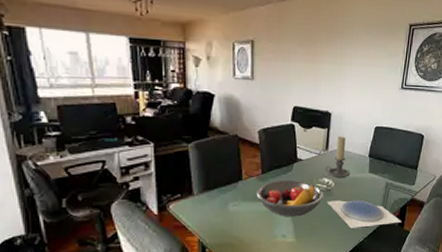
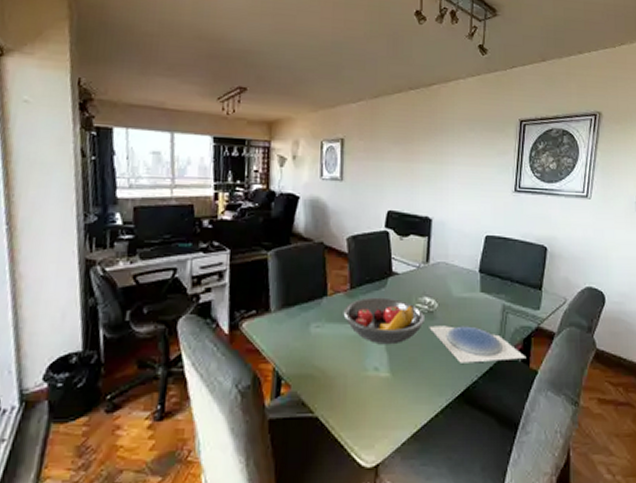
candle holder: present [325,136,351,179] -> none [426,246,458,298]

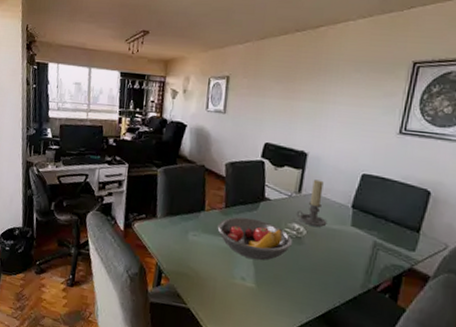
candle holder: none [426,246,458,298] -> present [296,179,328,228]
plate: present [429,325,527,363] -> none [295,249,395,295]

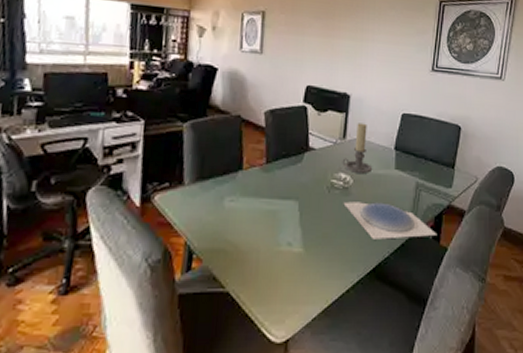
fruit bowl: present [217,216,292,261] -> none [258,172,339,220]
plate: none [295,249,395,295] -> present [343,201,437,240]

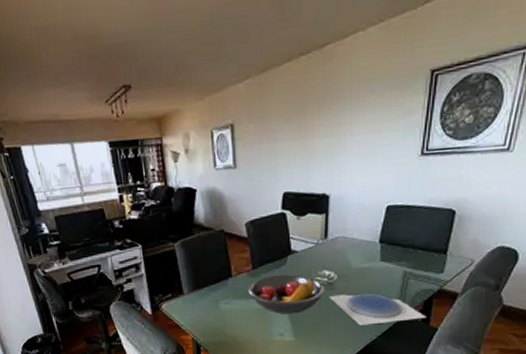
fruit bowl: none [258,172,339,220] -> present [247,274,324,315]
candle holder: present [342,123,373,175] -> none [325,221,357,270]

